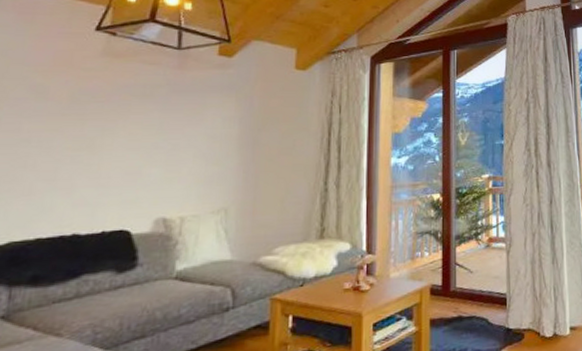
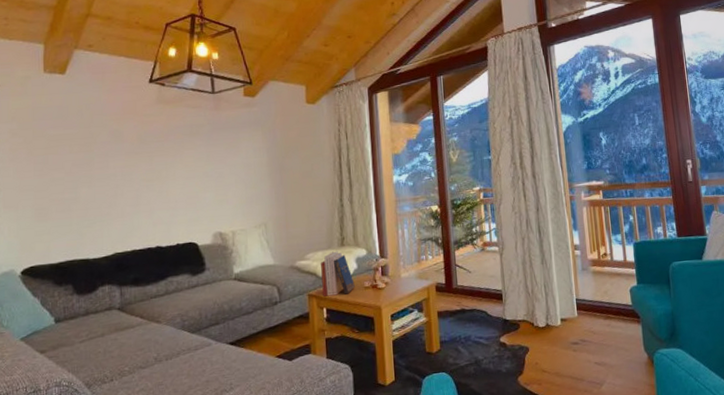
books: none [290,244,333,301] -> present [321,251,356,297]

